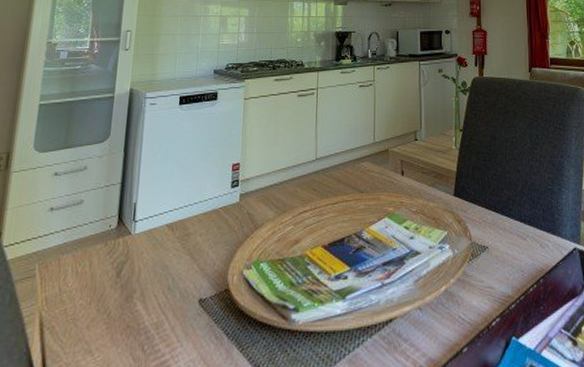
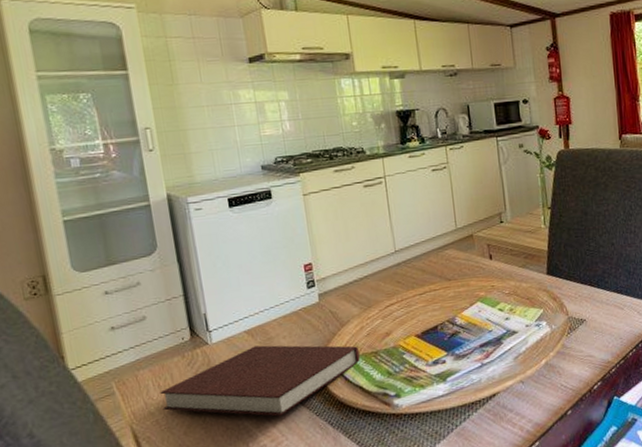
notebook: none [74,241,267,319] -> present [160,345,360,417]

